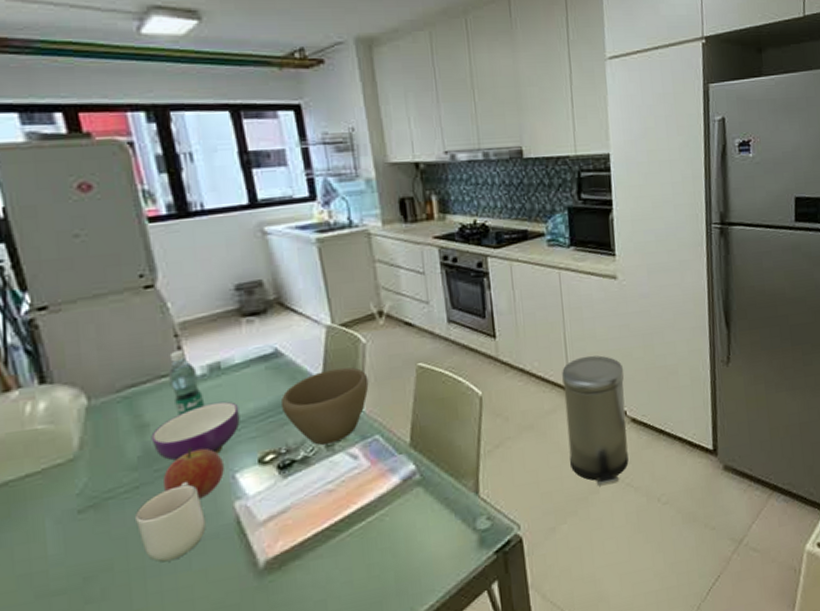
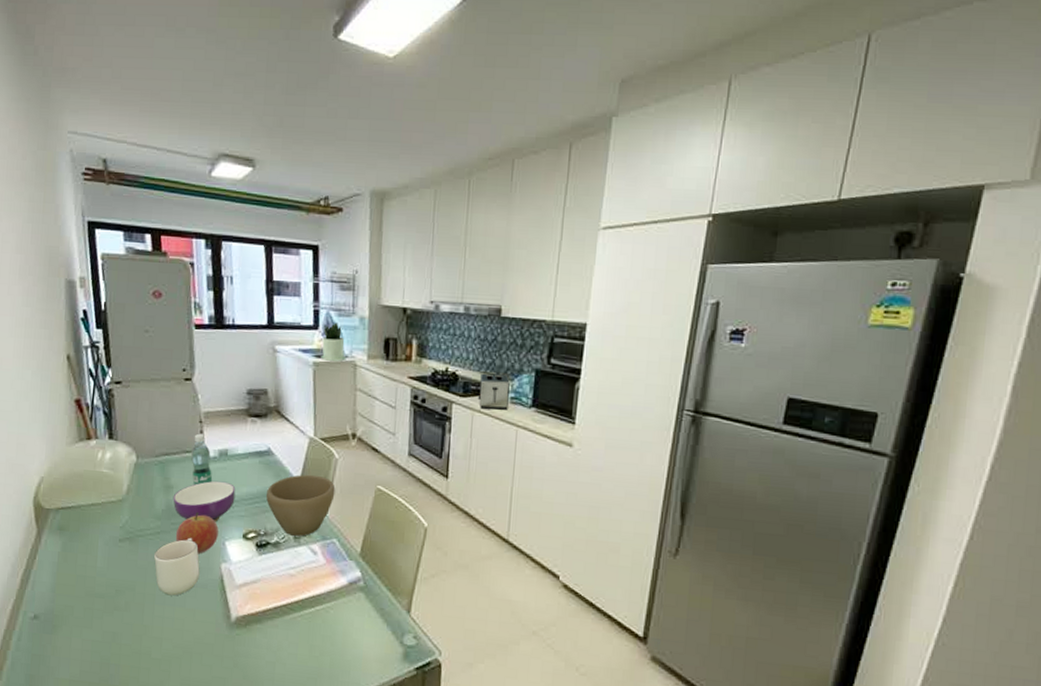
planter: none [320,189,357,236] -> present [321,322,347,362]
toaster: none [512,217,548,258] -> present [477,373,510,410]
pedal bin: present [562,355,629,486] -> none [496,514,564,641]

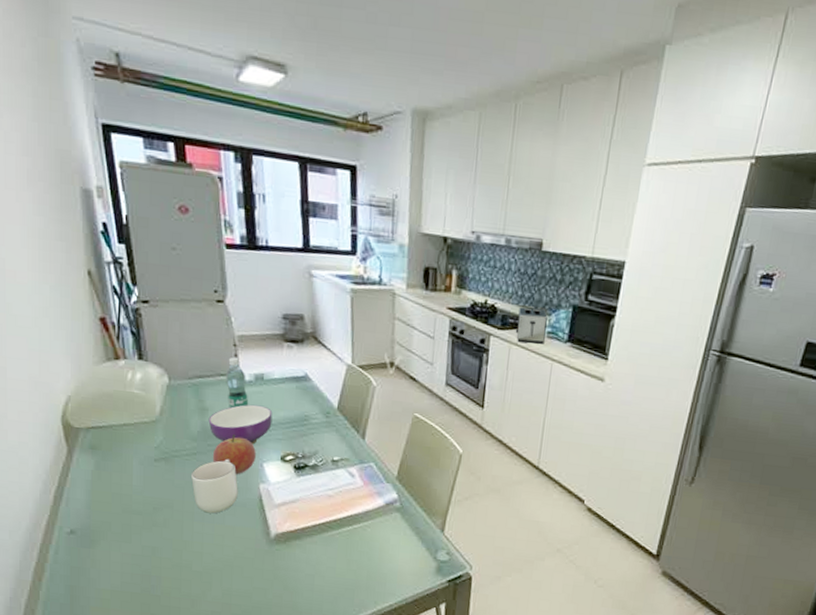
bowl: present [265,474,336,537] -> none [303,400,373,460]
planter: present [321,322,347,362] -> none [359,249,385,289]

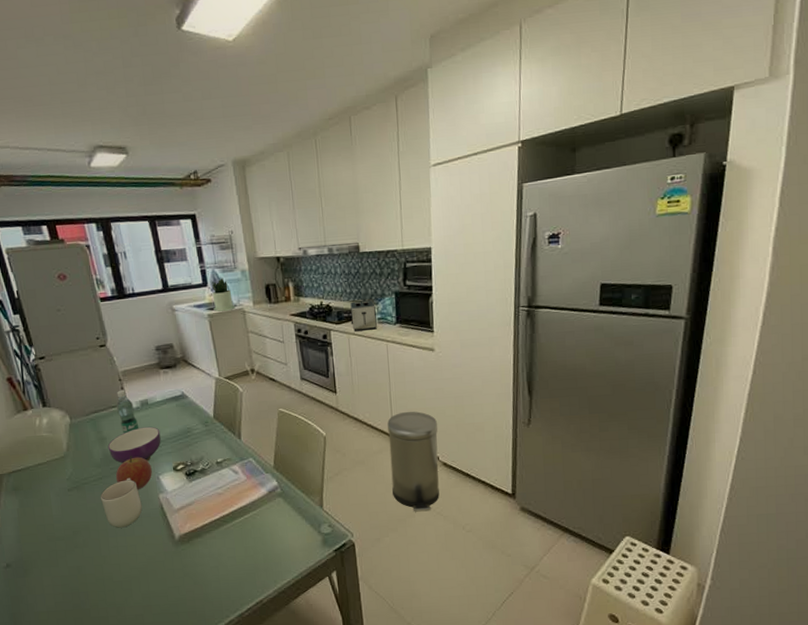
planter: none [359,249,385,289] -> present [210,278,236,312]
pedal bin: none [525,443,591,557] -> present [387,411,440,512]

